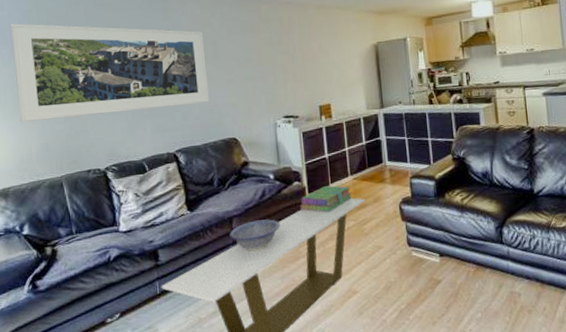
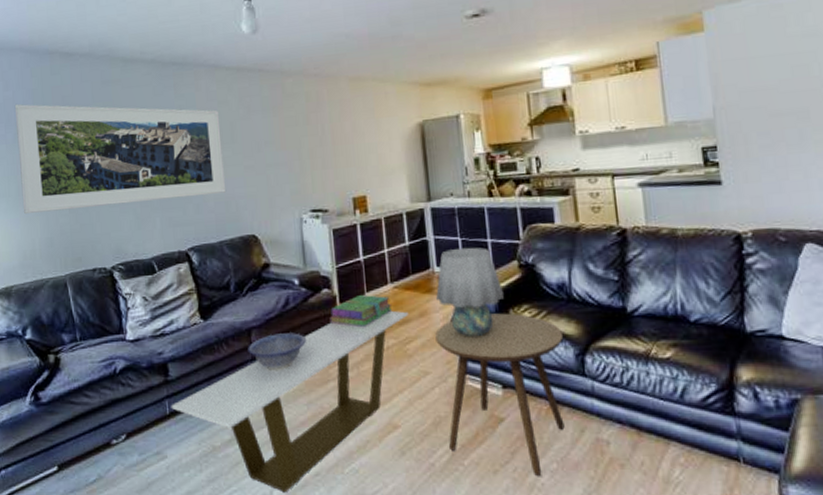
table lamp: none [387,145,441,217] -> present [436,247,504,338]
side table: none [387,197,487,325] -> present [435,313,565,477]

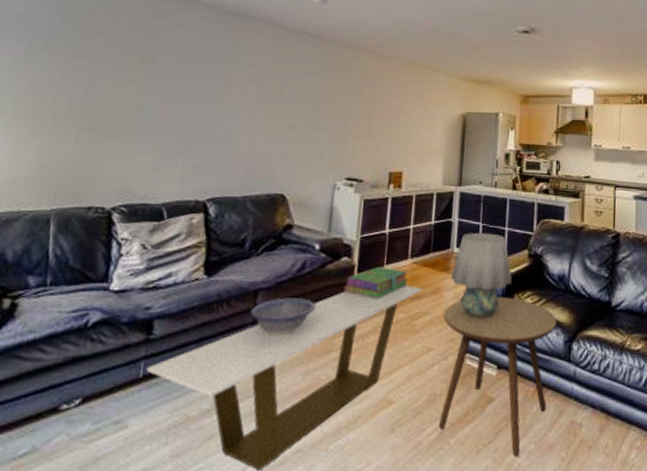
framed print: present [14,104,227,215] -> none [16,18,271,148]

